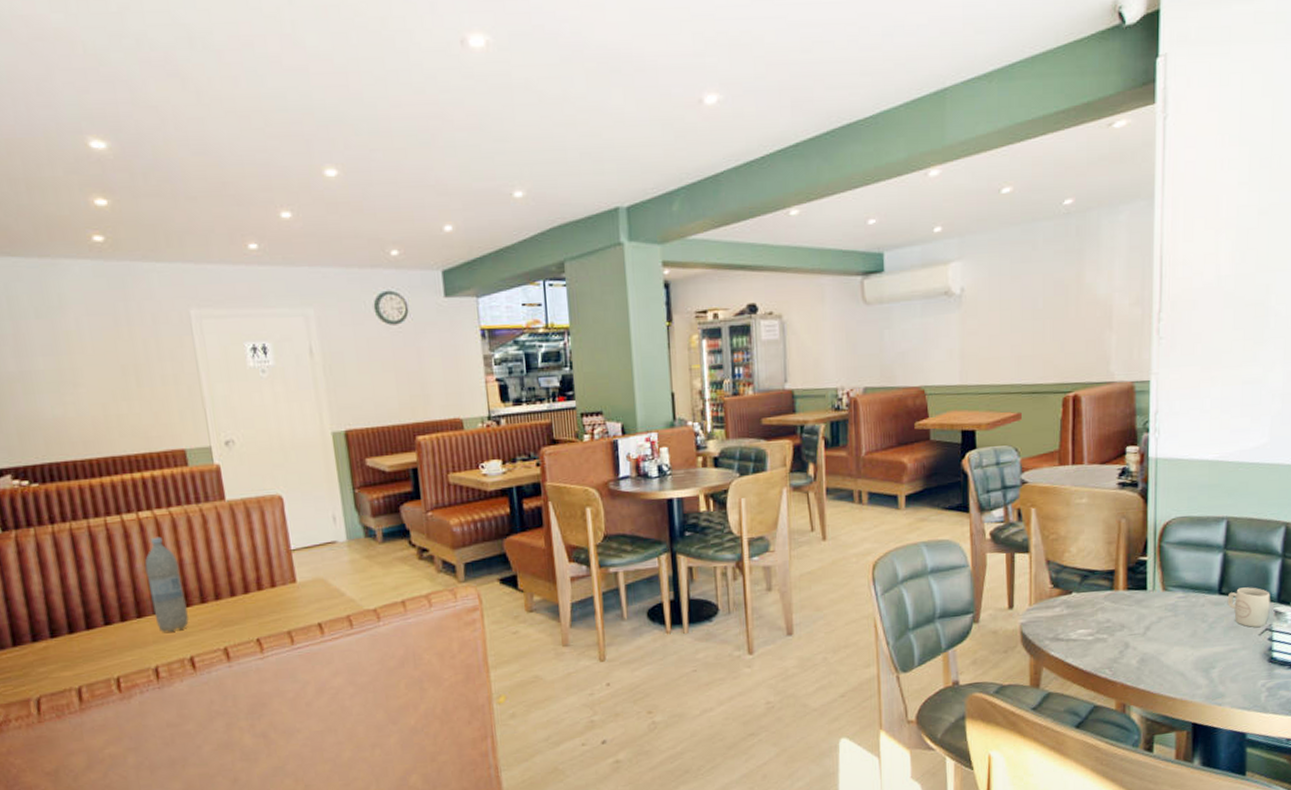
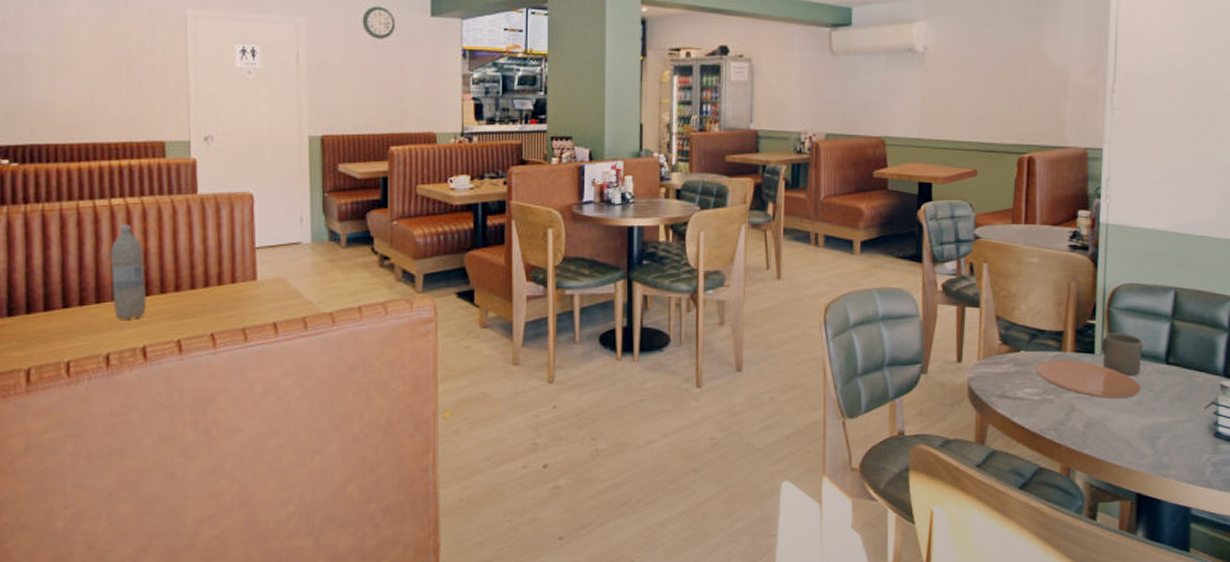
plate: none [1088,598,1194,634] -> present [1035,360,1141,399]
mug: none [1154,567,1196,609] -> present [1101,333,1143,375]
mug: present [1227,587,1270,628] -> none [1173,359,1217,401]

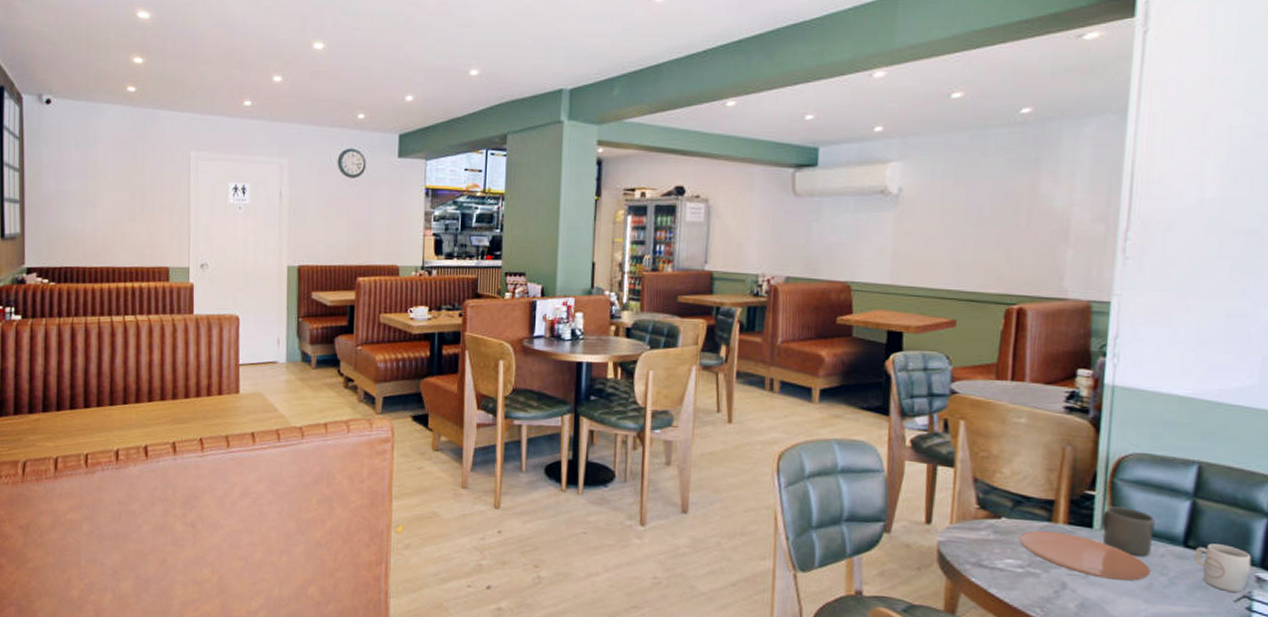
water bottle: present [110,224,146,320] -> none [122,338,149,421]
mug: none [1173,359,1217,401] -> present [1194,543,1252,594]

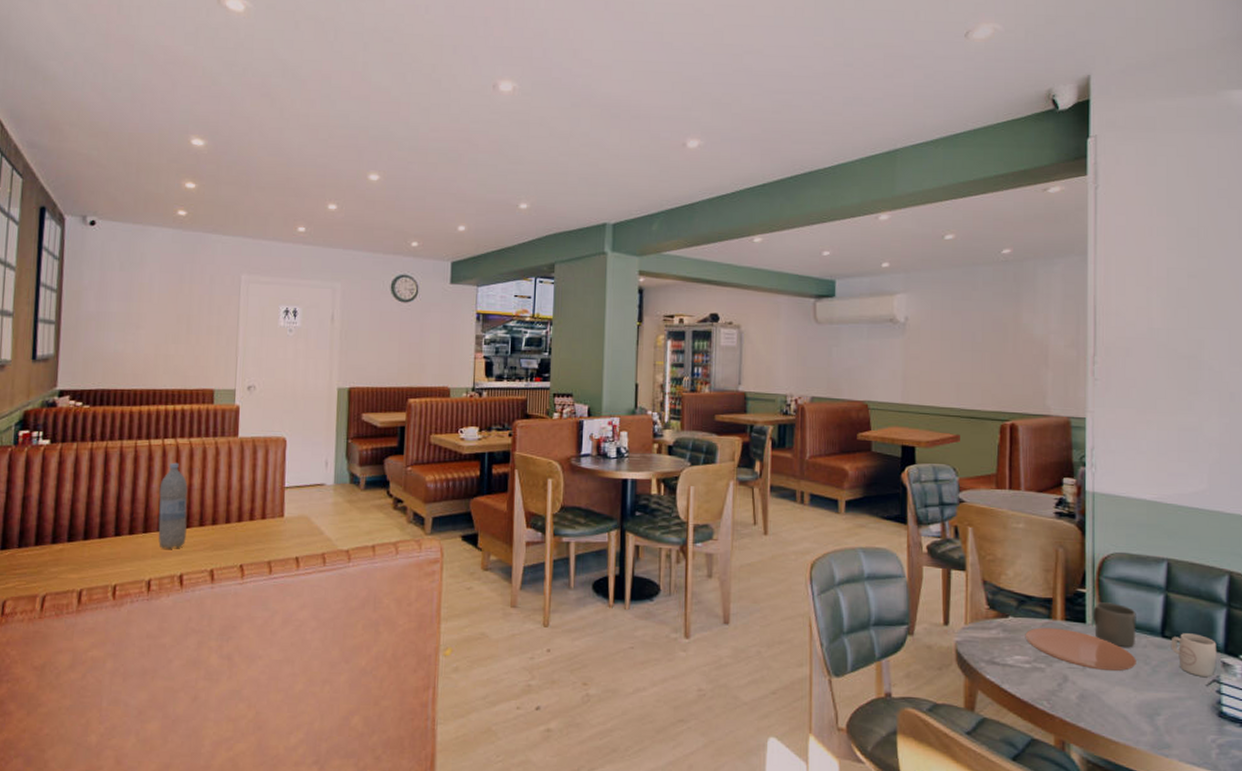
water bottle: none [122,338,149,421] -> present [158,462,188,549]

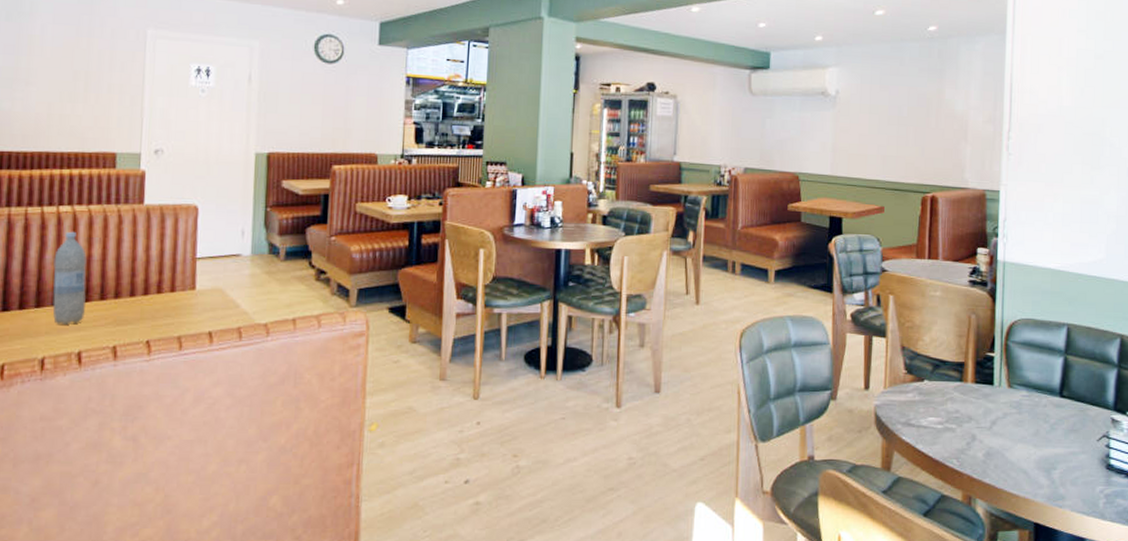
plate: present [1025,628,1136,672] -> none [938,390,1037,430]
mug: present [1093,602,1136,647] -> none [1000,365,1039,407]
mug: present [1171,633,1217,678] -> none [1067,393,1107,434]

